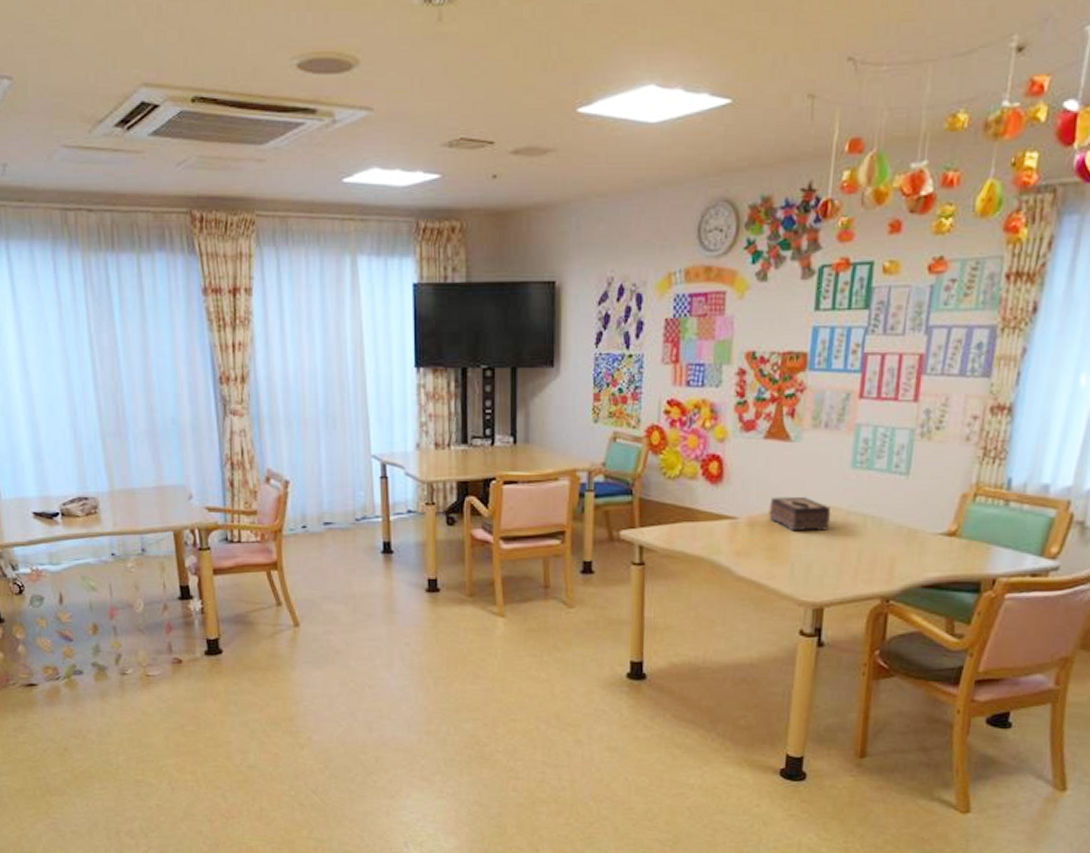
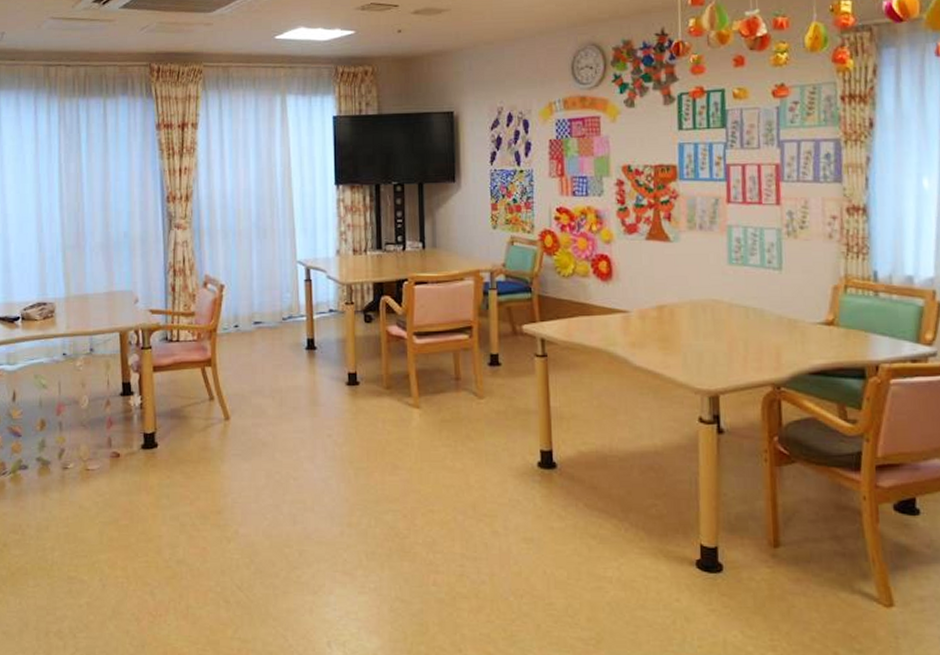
tissue box: present [768,497,831,532] -> none [657,292,715,323]

